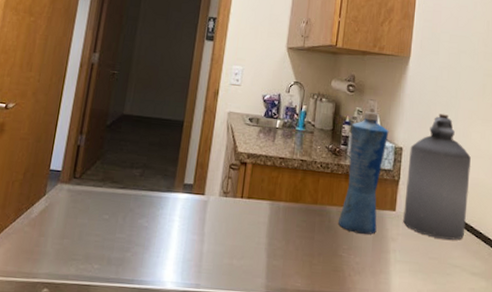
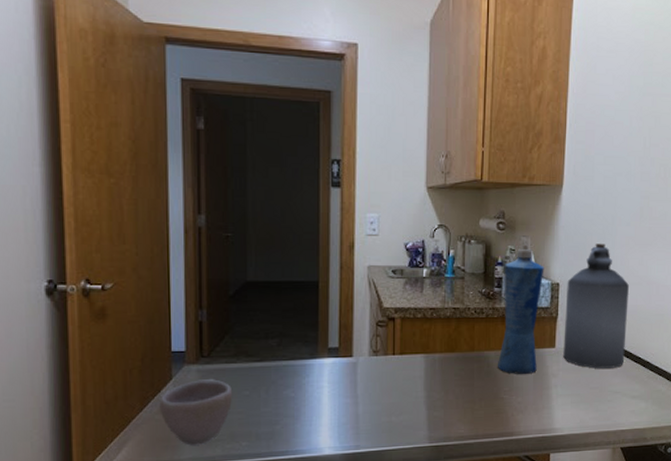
cup: none [29,198,95,262] -> present [159,378,233,446]

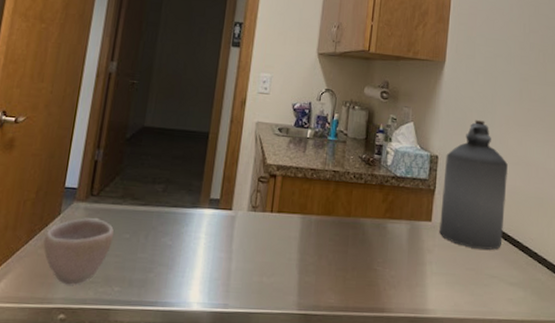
squeeze bottle: present [498,243,544,375] -> none [373,114,424,248]

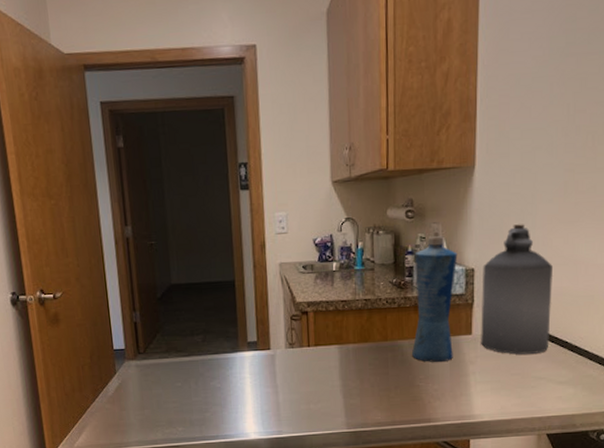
cup: present [43,217,115,285] -> none [107,372,168,430]
squeeze bottle: none [373,114,424,248] -> present [412,230,458,363]

